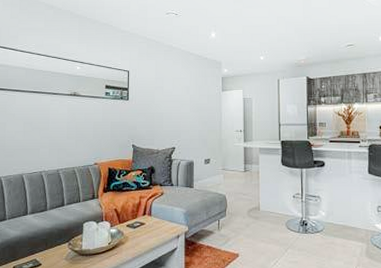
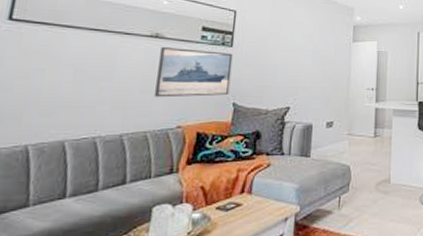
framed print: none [77,102,130,142] -> present [155,46,233,98]

